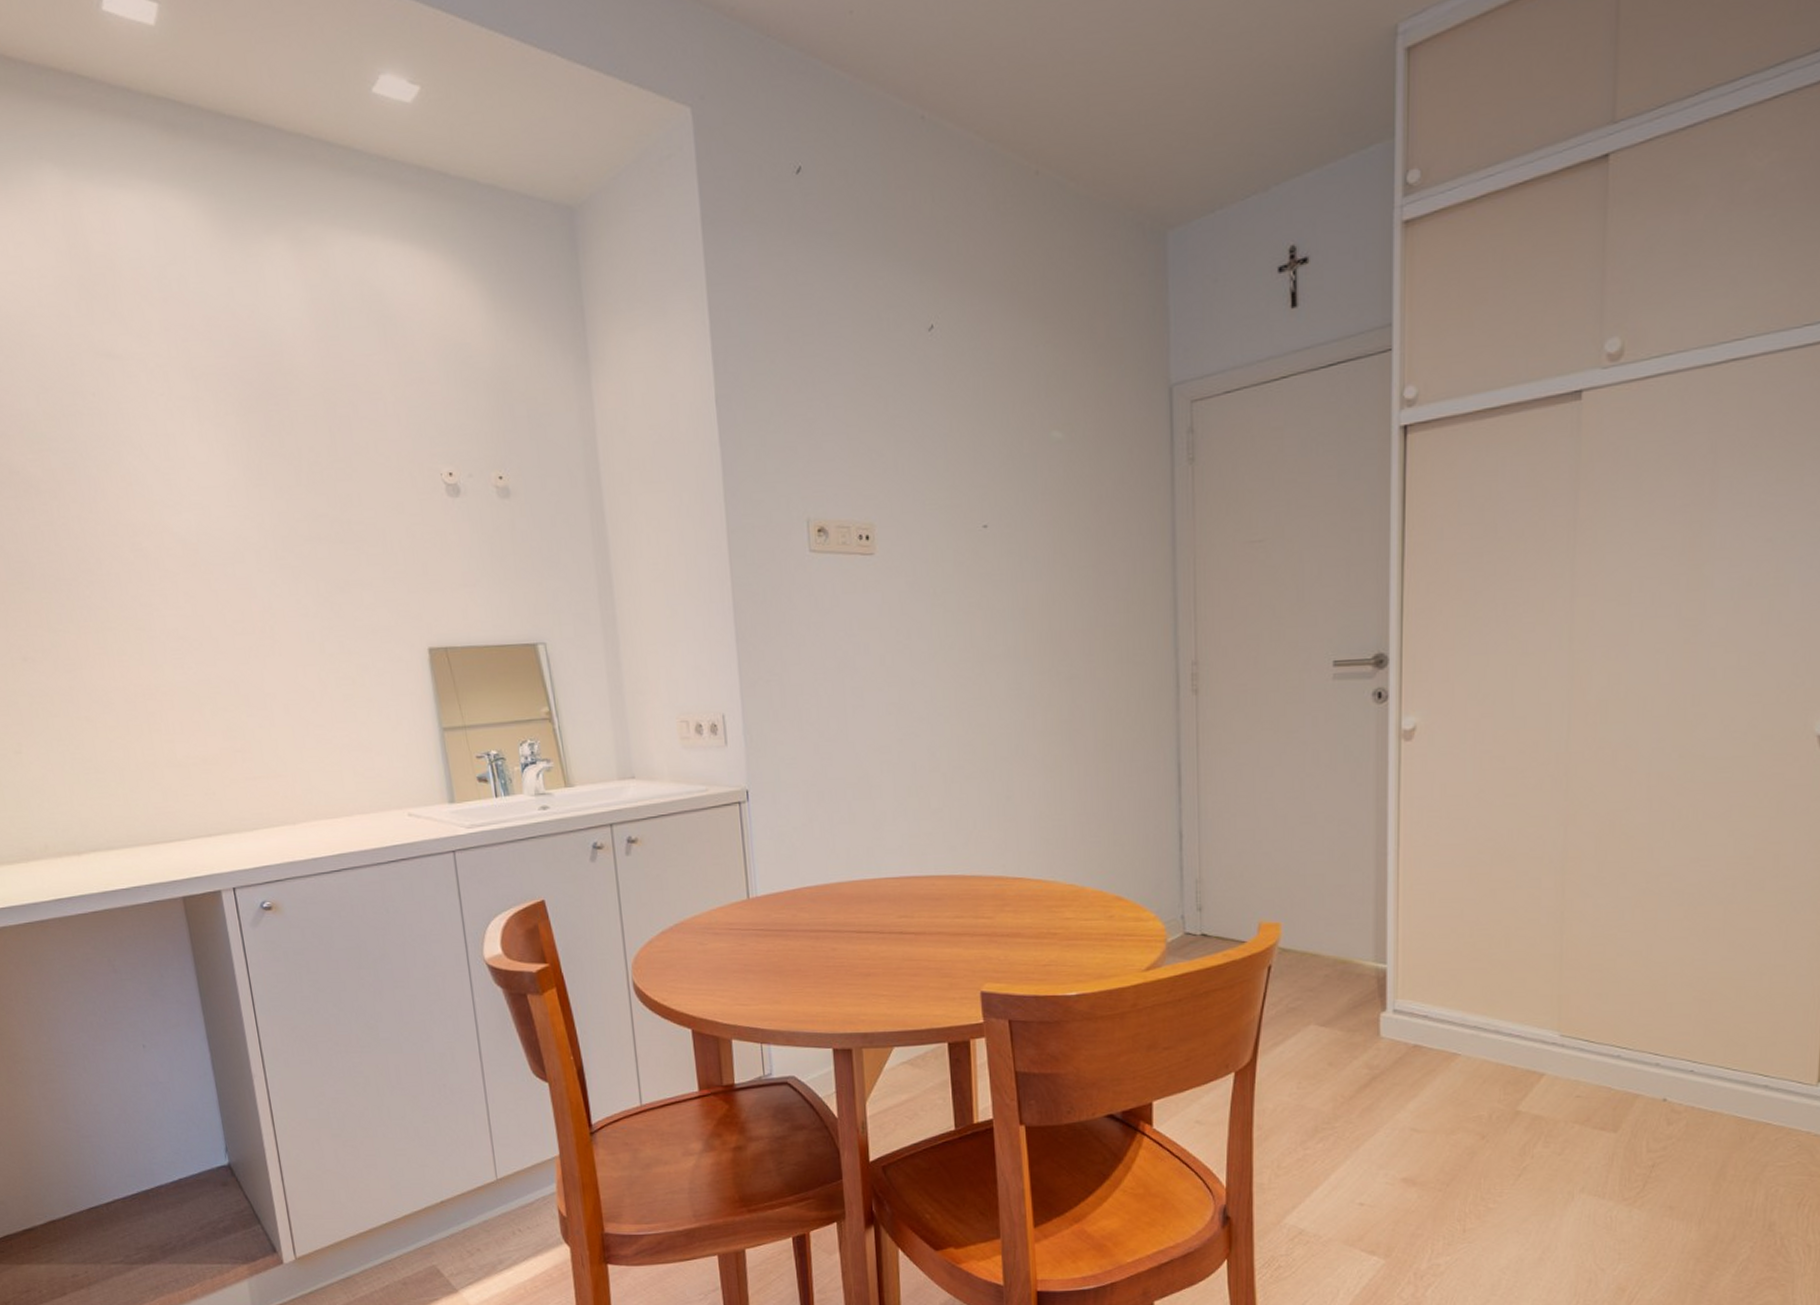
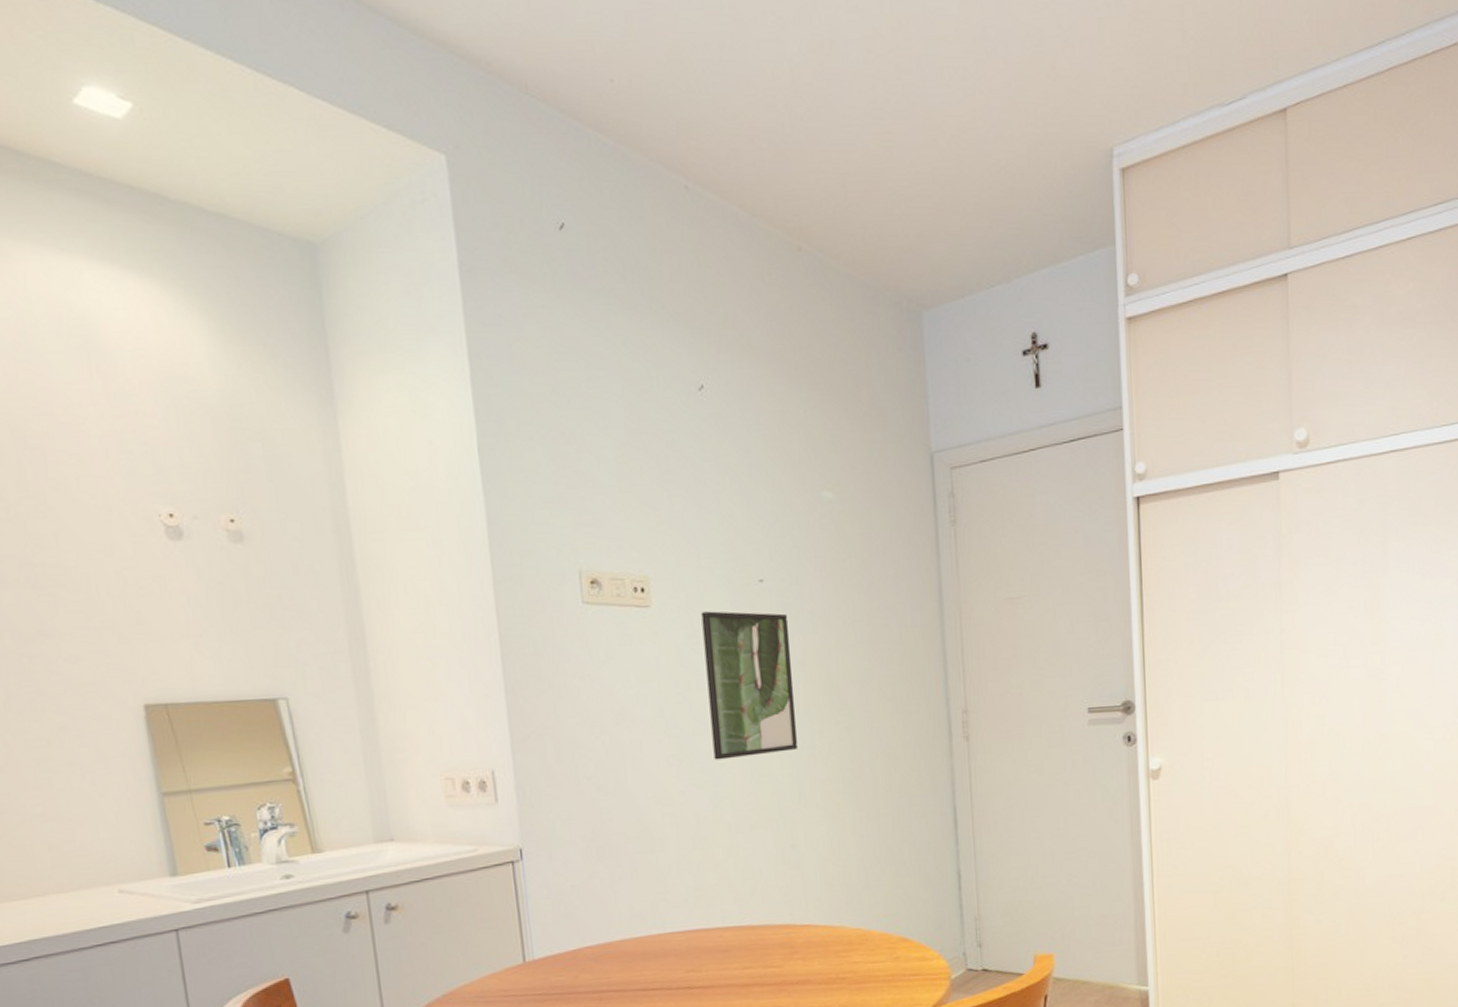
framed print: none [924,558,1017,709] -> present [701,611,799,760]

